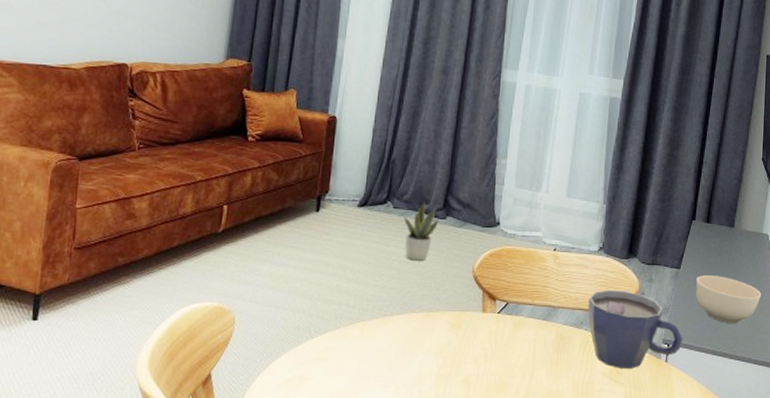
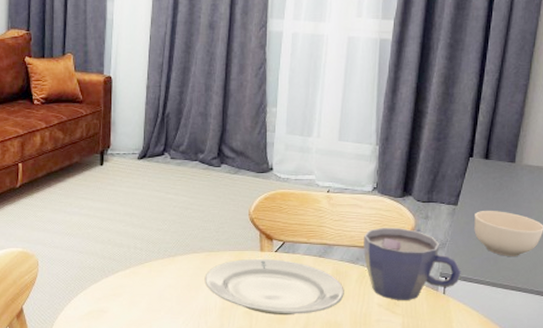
potted plant: present [403,202,438,261] -> none [181,152,214,206]
plate: none [421,320,567,384] -> present [204,258,344,316]

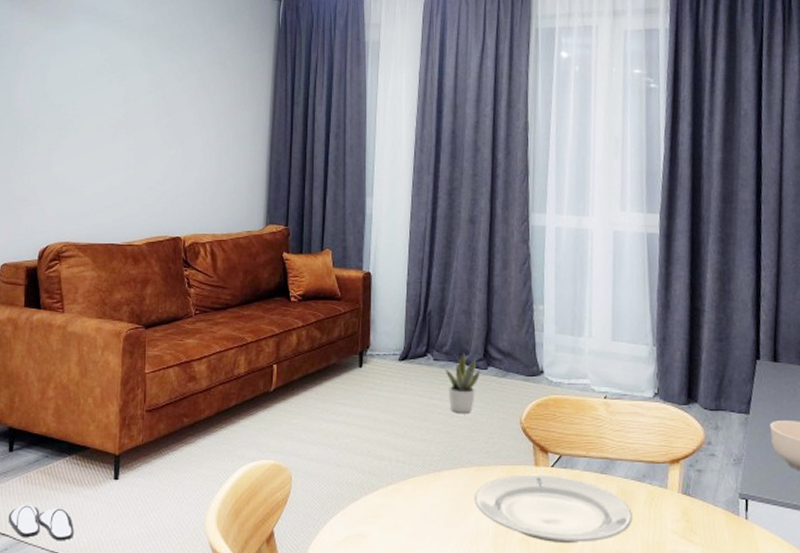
potted plant: none [181,152,214,206] -> present [444,352,480,413]
cup: present [363,227,461,300] -> none [649,438,763,526]

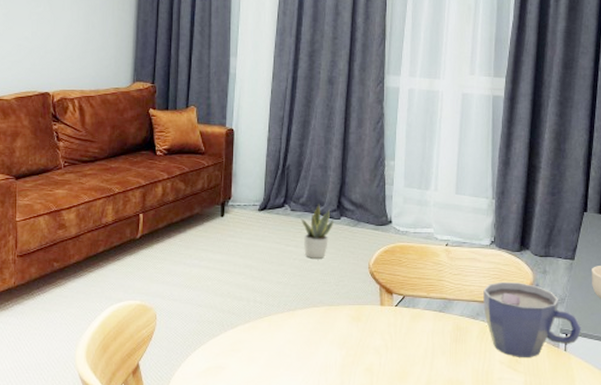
plate: present [474,474,633,544] -> none [324,313,465,373]
cup: none [649,438,763,526] -> present [483,281,581,357]

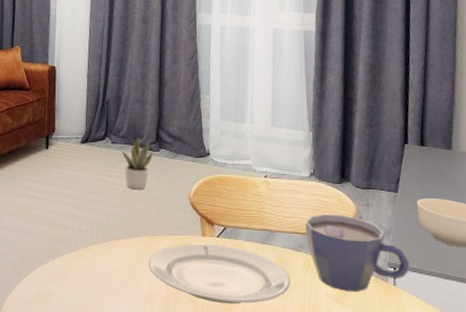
plate: none [324,313,465,373] -> present [148,243,290,304]

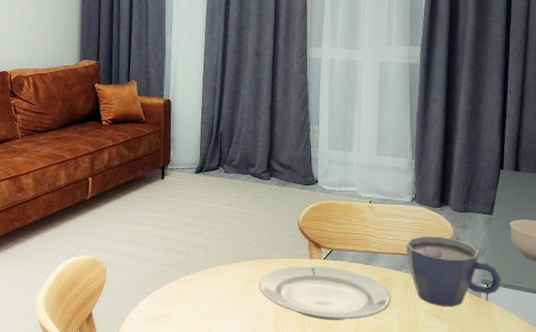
potted plant: present [121,136,153,189] -> none [234,166,264,216]

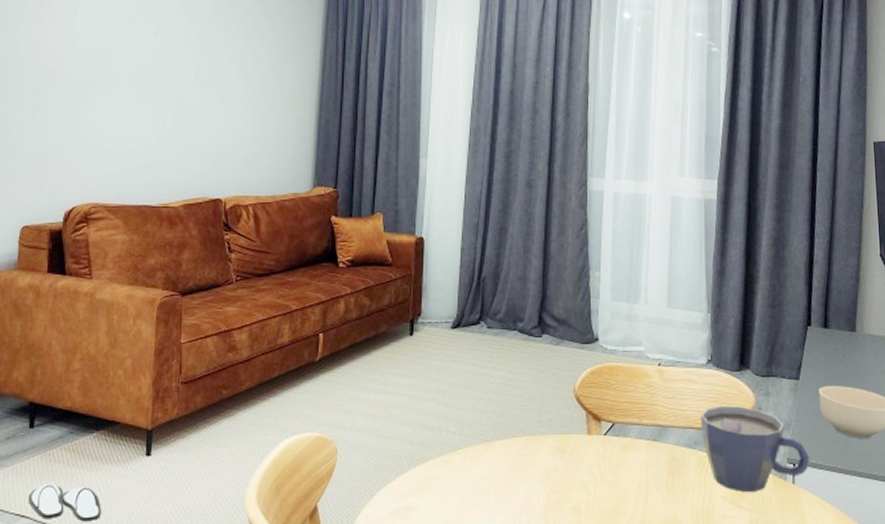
plate: present [259,265,391,321] -> none [526,443,683,512]

